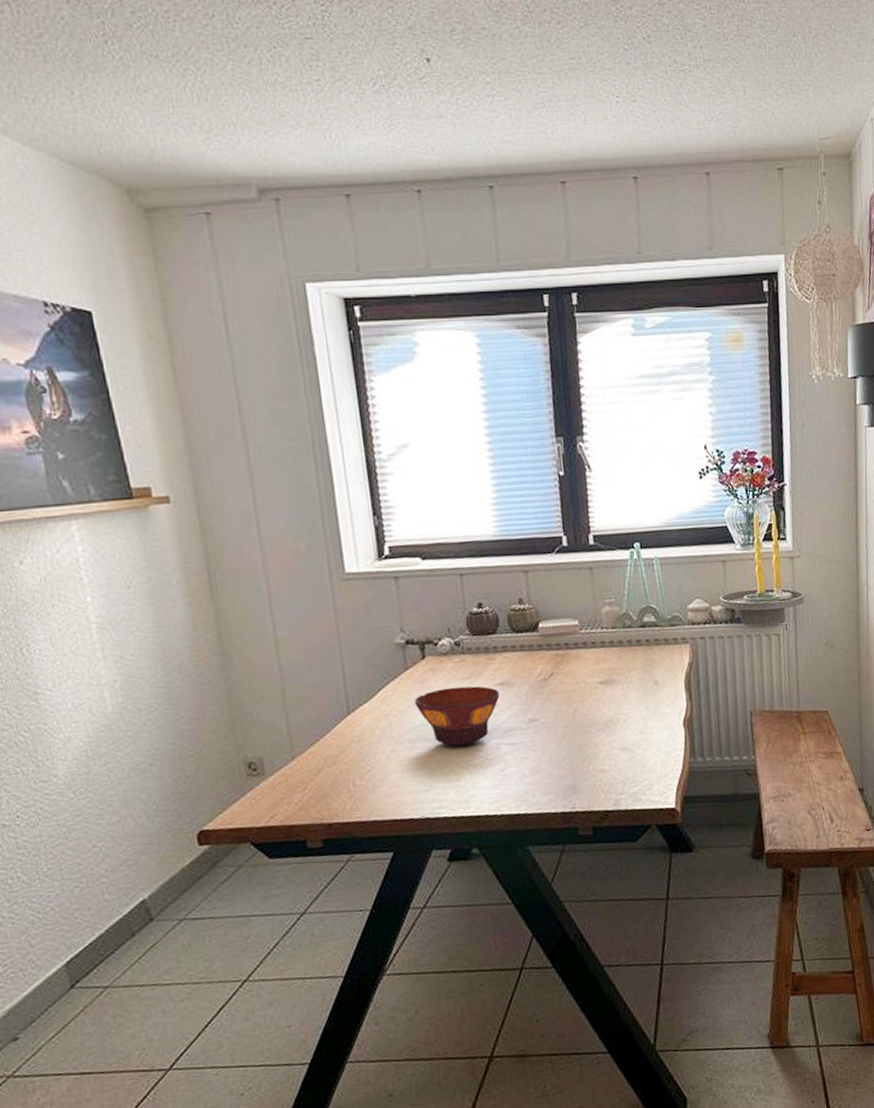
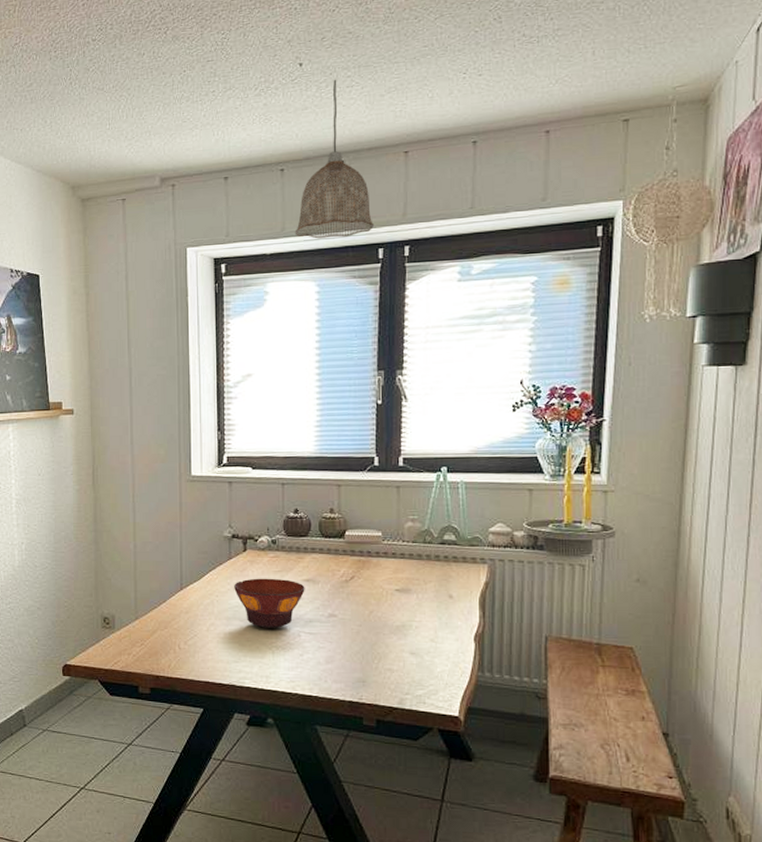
pendant lamp: none [443,84,536,280] -> present [295,79,375,239]

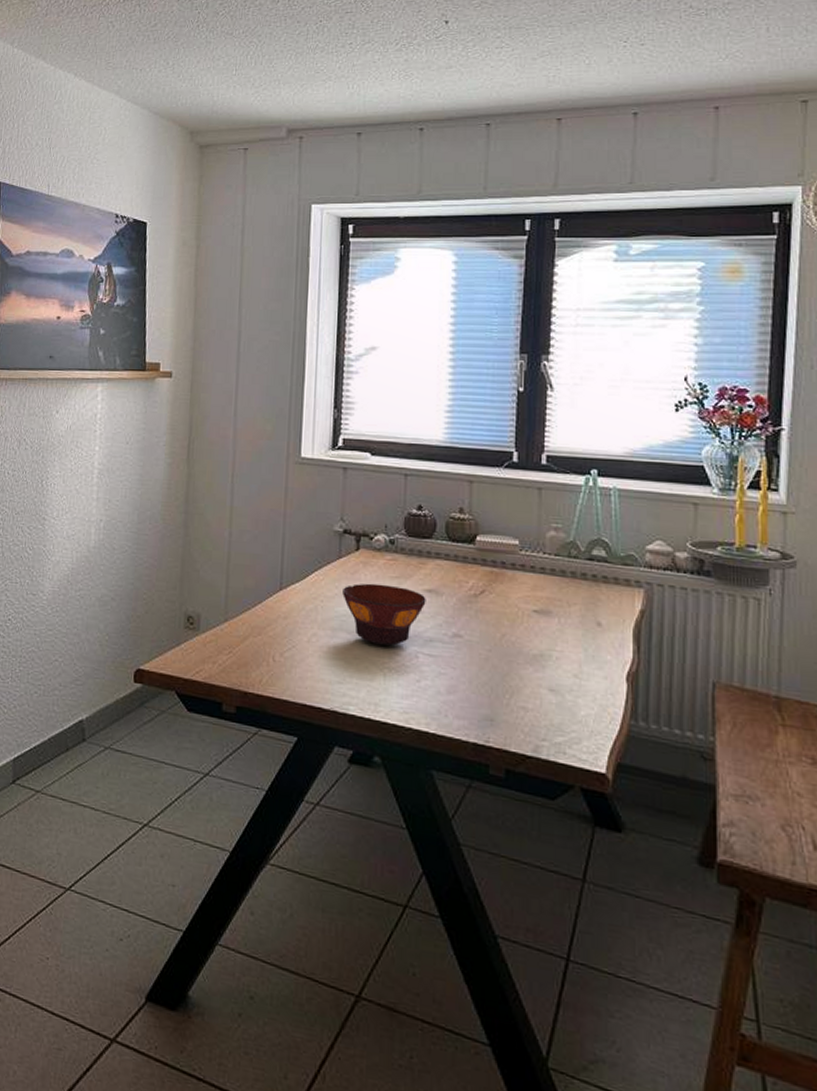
pendant lamp: present [295,79,375,239] -> none [432,39,522,205]

